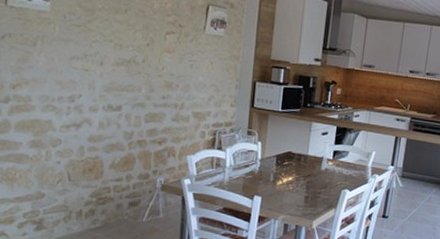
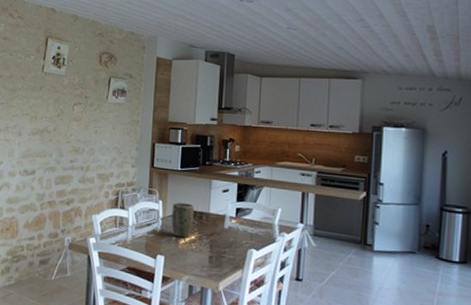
plant pot: none [269,144,294,179] -> present [171,202,195,238]

